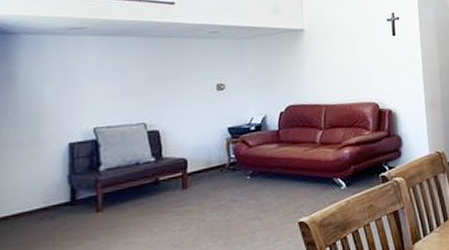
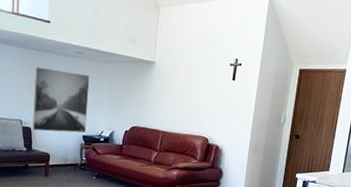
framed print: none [160,55,232,133] -> present [32,66,90,133]

